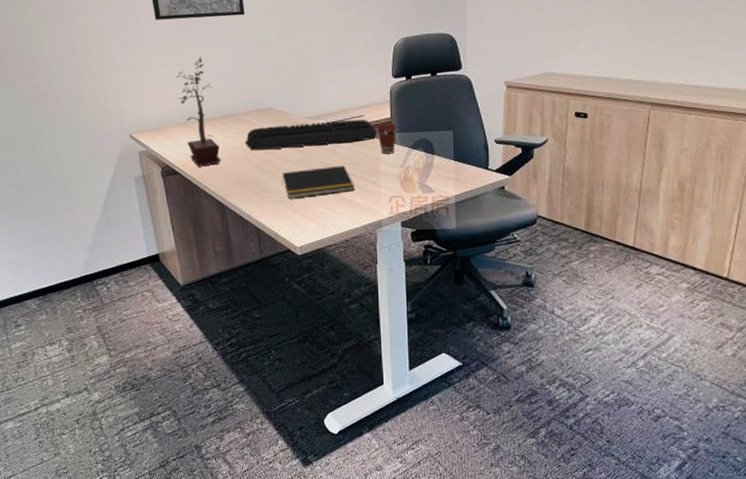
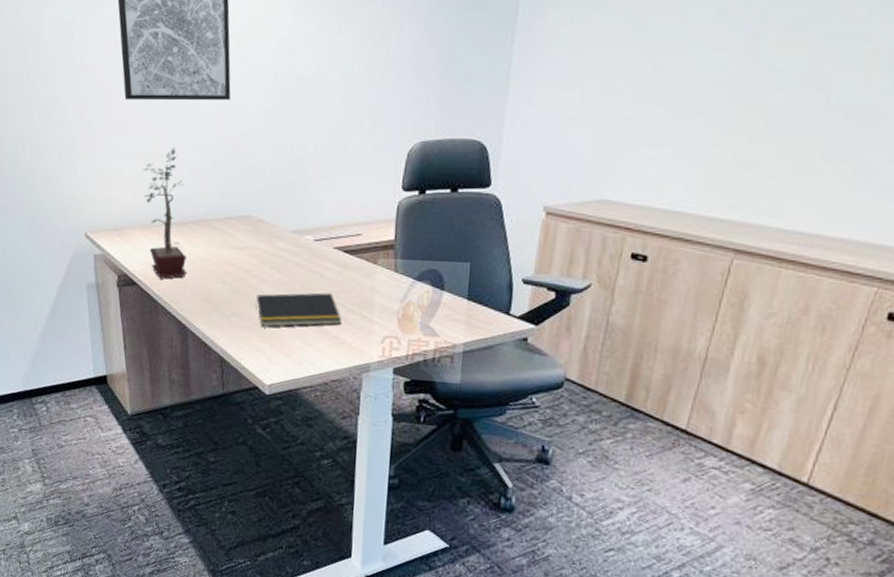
keyboard: present [245,119,378,150] -> none [217,238,377,267]
coffee cup: present [377,122,397,154] -> none [376,245,401,285]

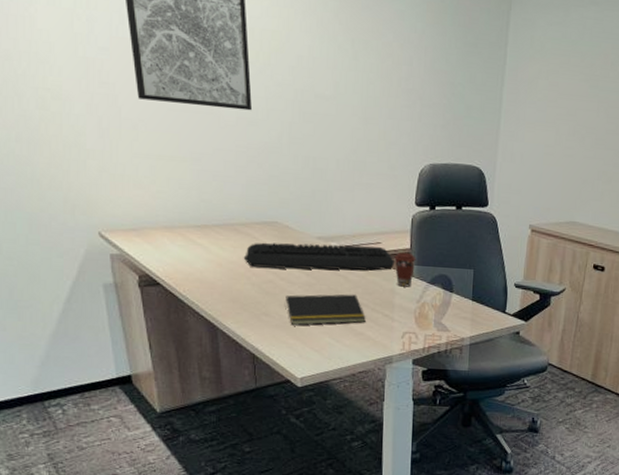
potted plant: present [143,147,187,280] -> none [161,151,214,280]
keyboard: none [217,238,377,267] -> present [244,242,395,271]
coffee cup: none [376,245,401,285] -> present [394,253,416,287]

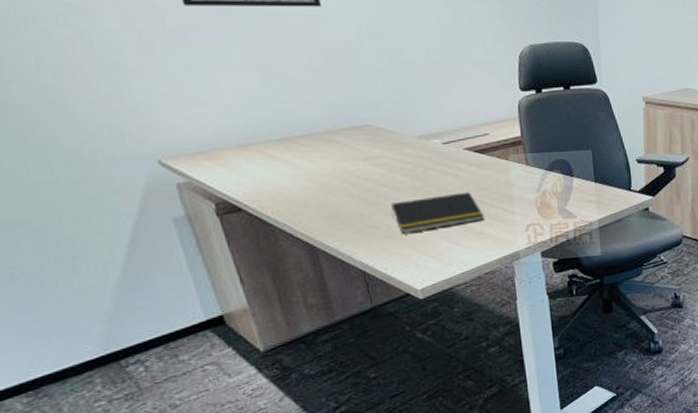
keyboard: present [244,242,395,271] -> none [337,138,507,177]
coffee cup: present [394,253,416,287] -> none [505,141,529,178]

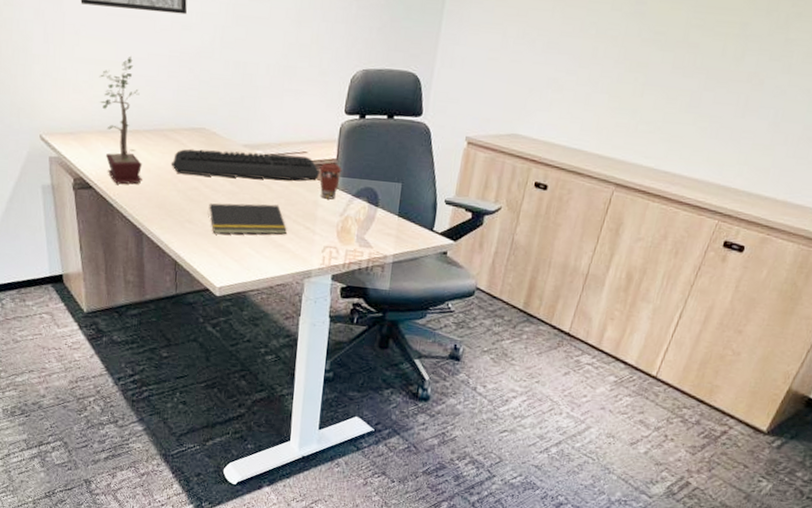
potted plant: none [225,57,305,201] -> present [99,55,142,185]
keyboard: none [337,138,507,177] -> present [172,148,321,181]
coffee cup: none [505,141,529,178] -> present [319,163,342,200]

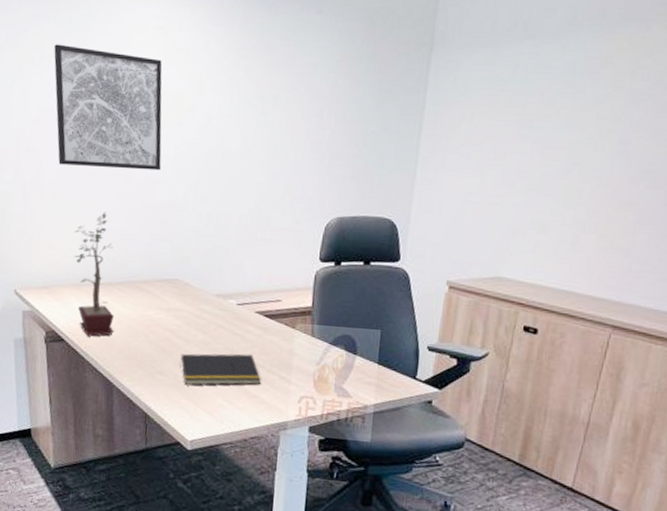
keyboard: present [172,148,321,181] -> none [143,299,295,330]
coffee cup: present [319,163,342,200] -> none [294,311,318,348]

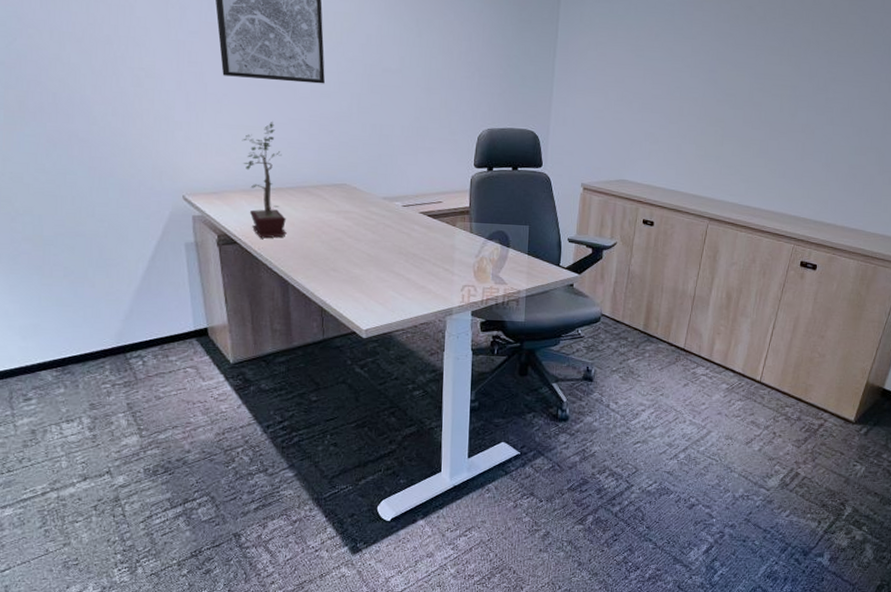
notepad: present [179,353,261,385] -> none [351,250,427,280]

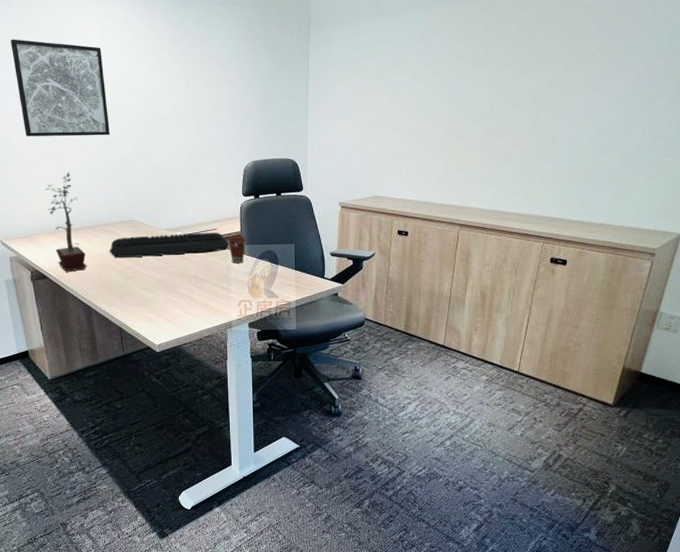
keyboard: none [315,203,455,228] -> present [110,232,229,257]
coffee cup: none [454,211,475,243] -> present [228,235,246,263]

